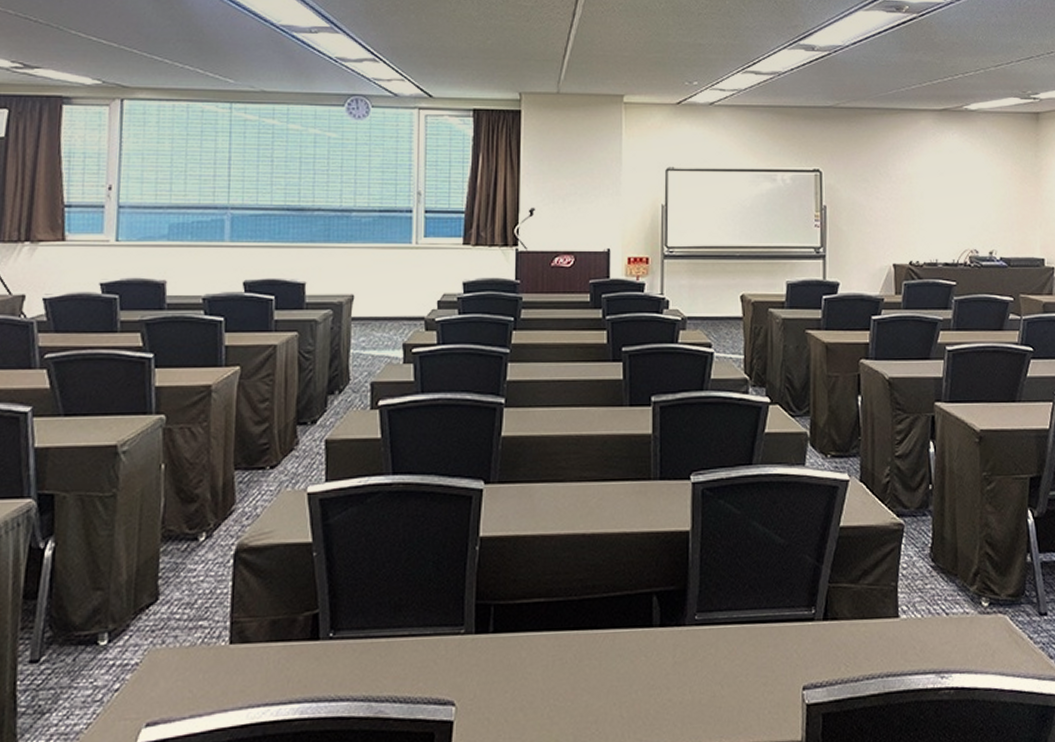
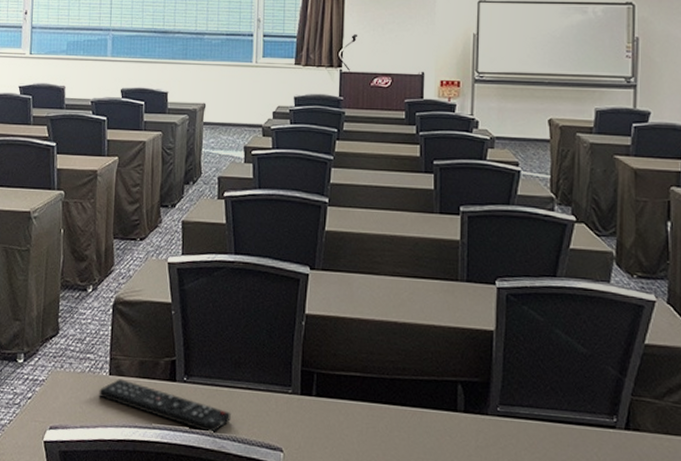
remote control: none [215,647,390,698] -> present [99,379,231,434]

